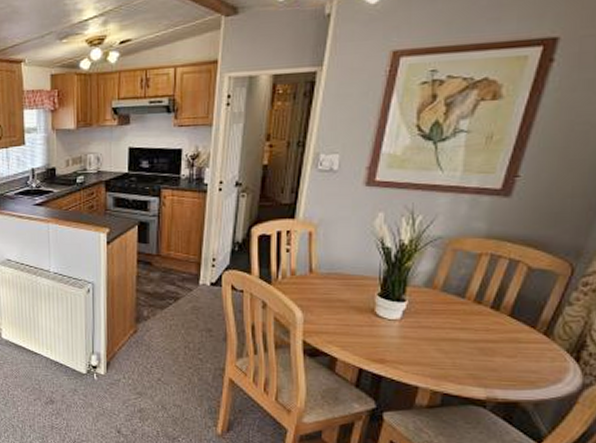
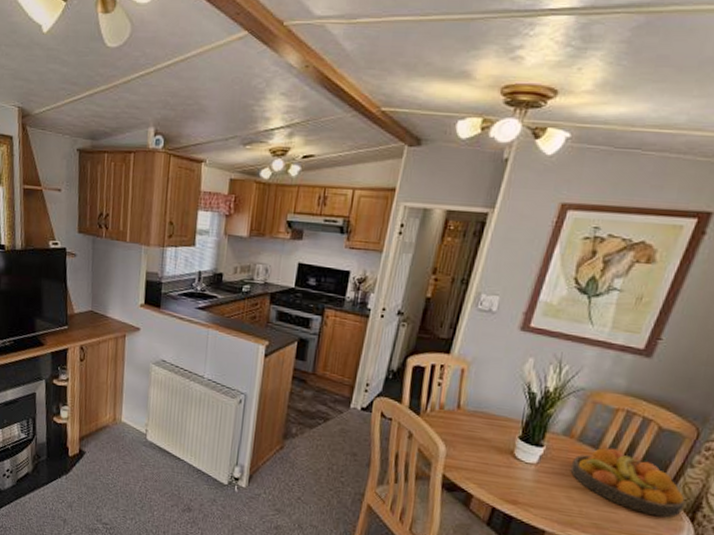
fruit bowl: none [437,294,567,361] -> present [570,448,686,518]

